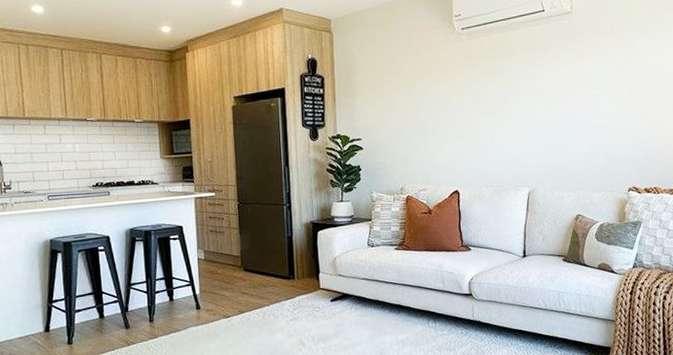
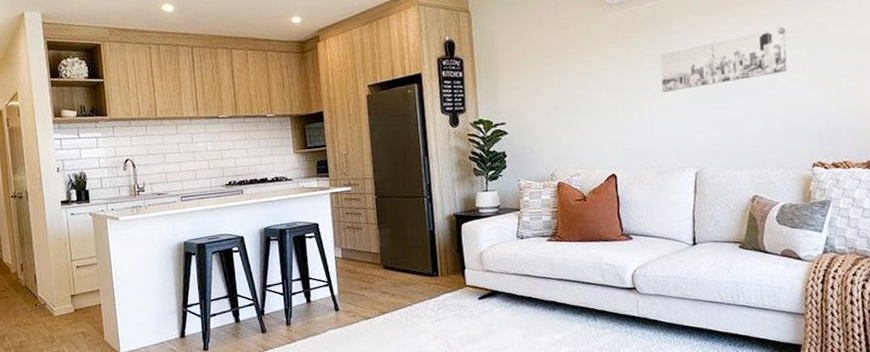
wall art: none [502,65,612,118] -> present [660,27,787,92]

